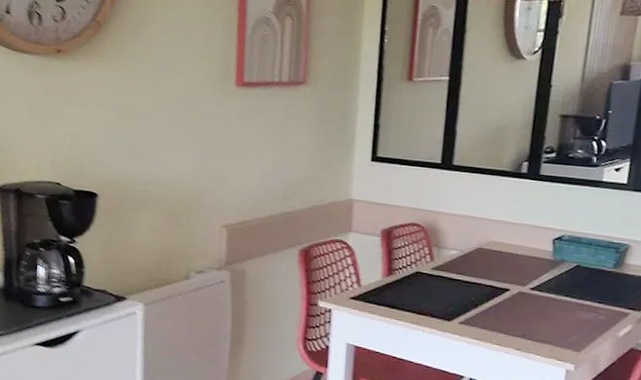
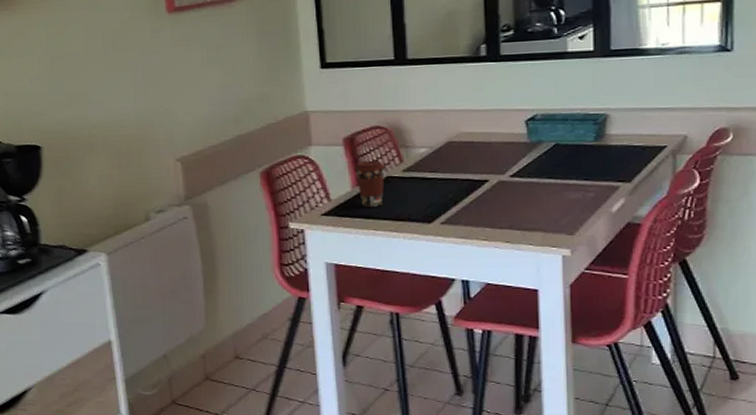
coffee cup: none [387,253,417,299] -> present [354,160,386,207]

